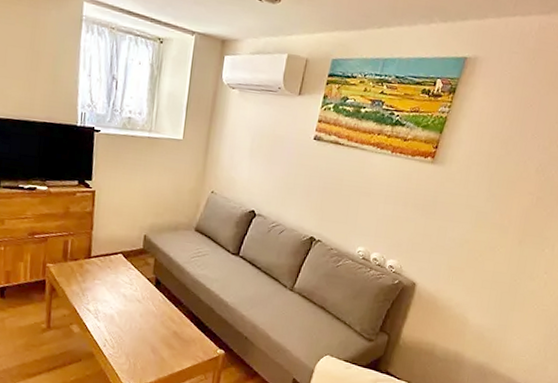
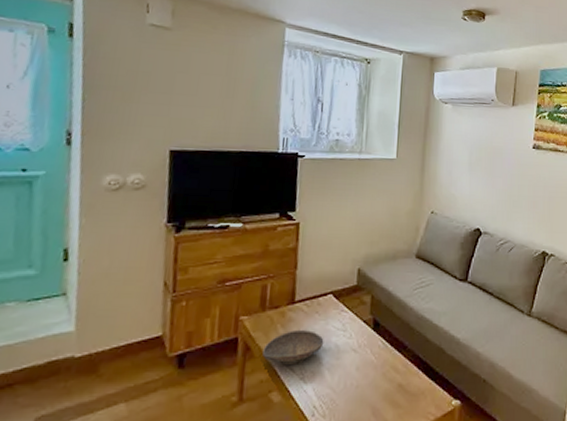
decorative bowl: none [65,279,115,307] -> present [262,330,324,366]

